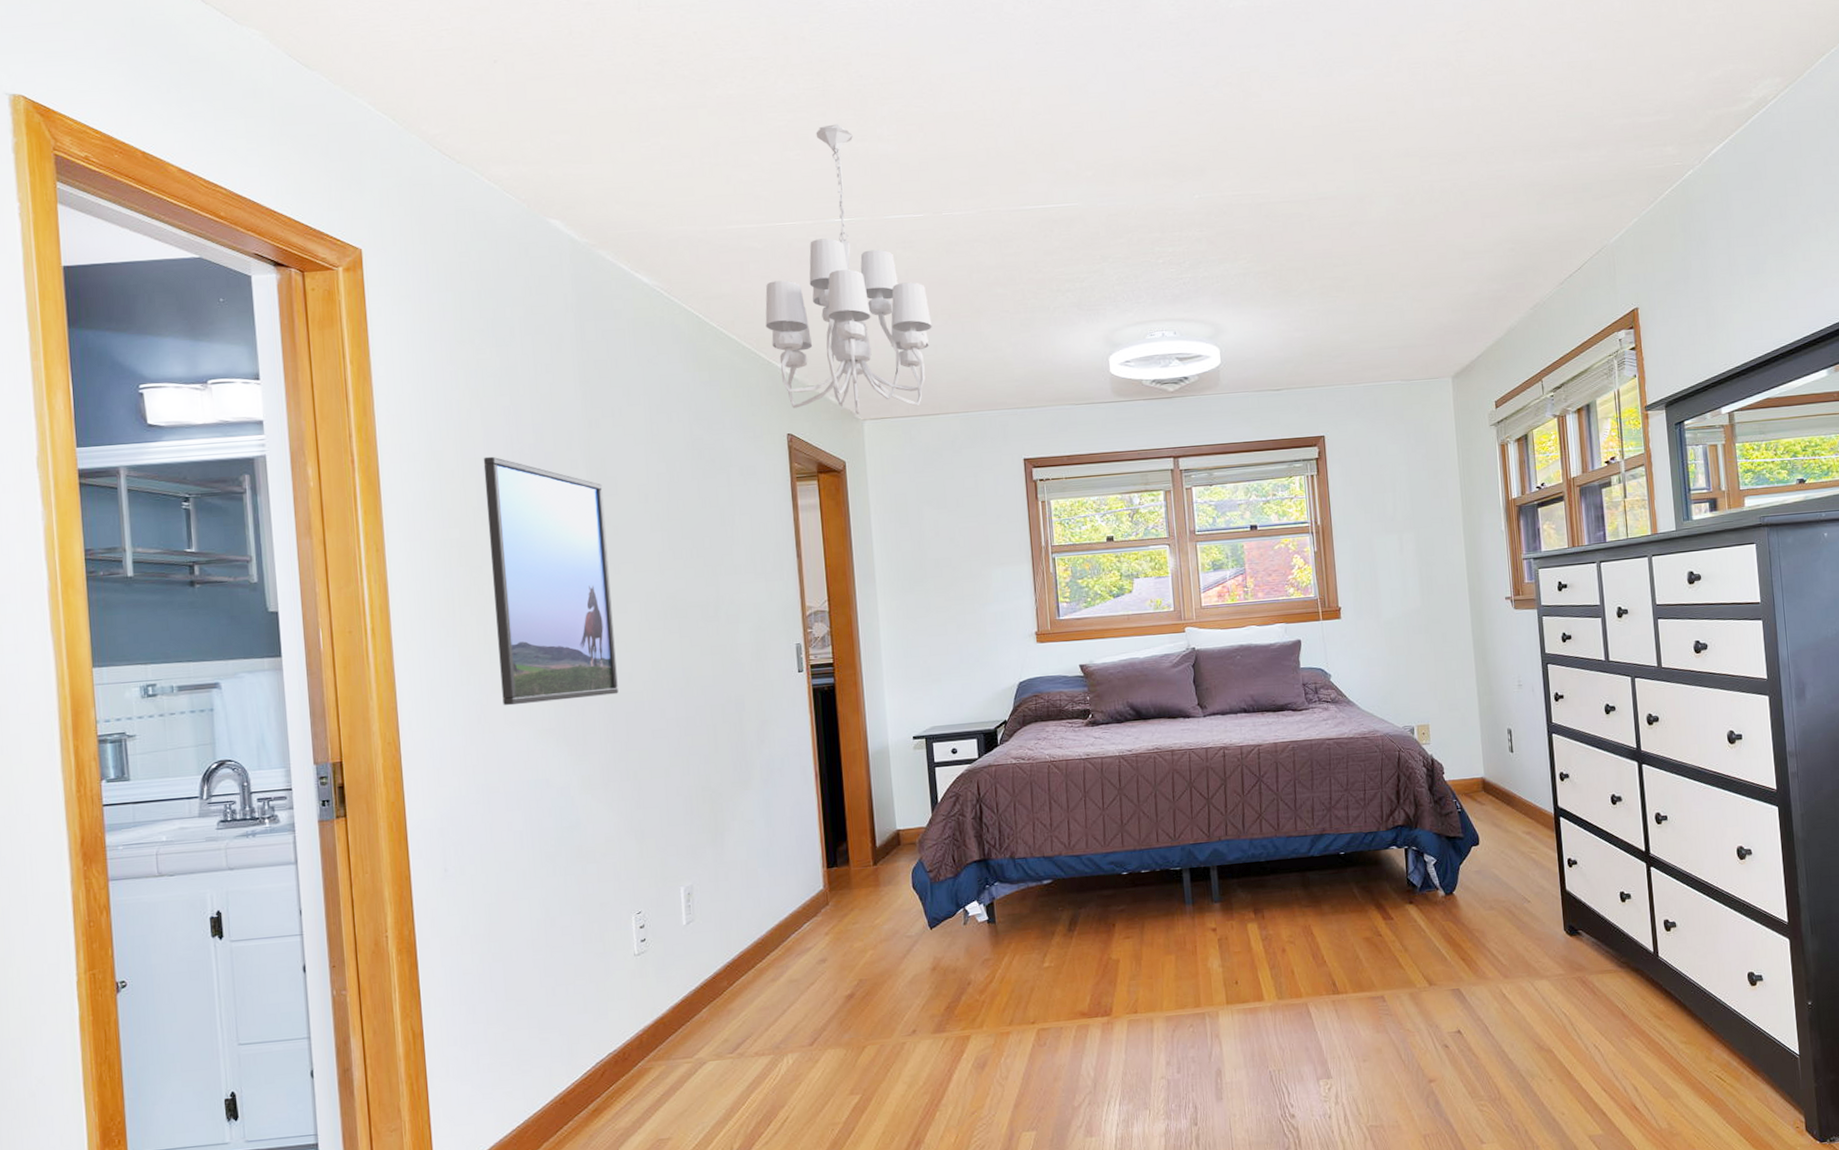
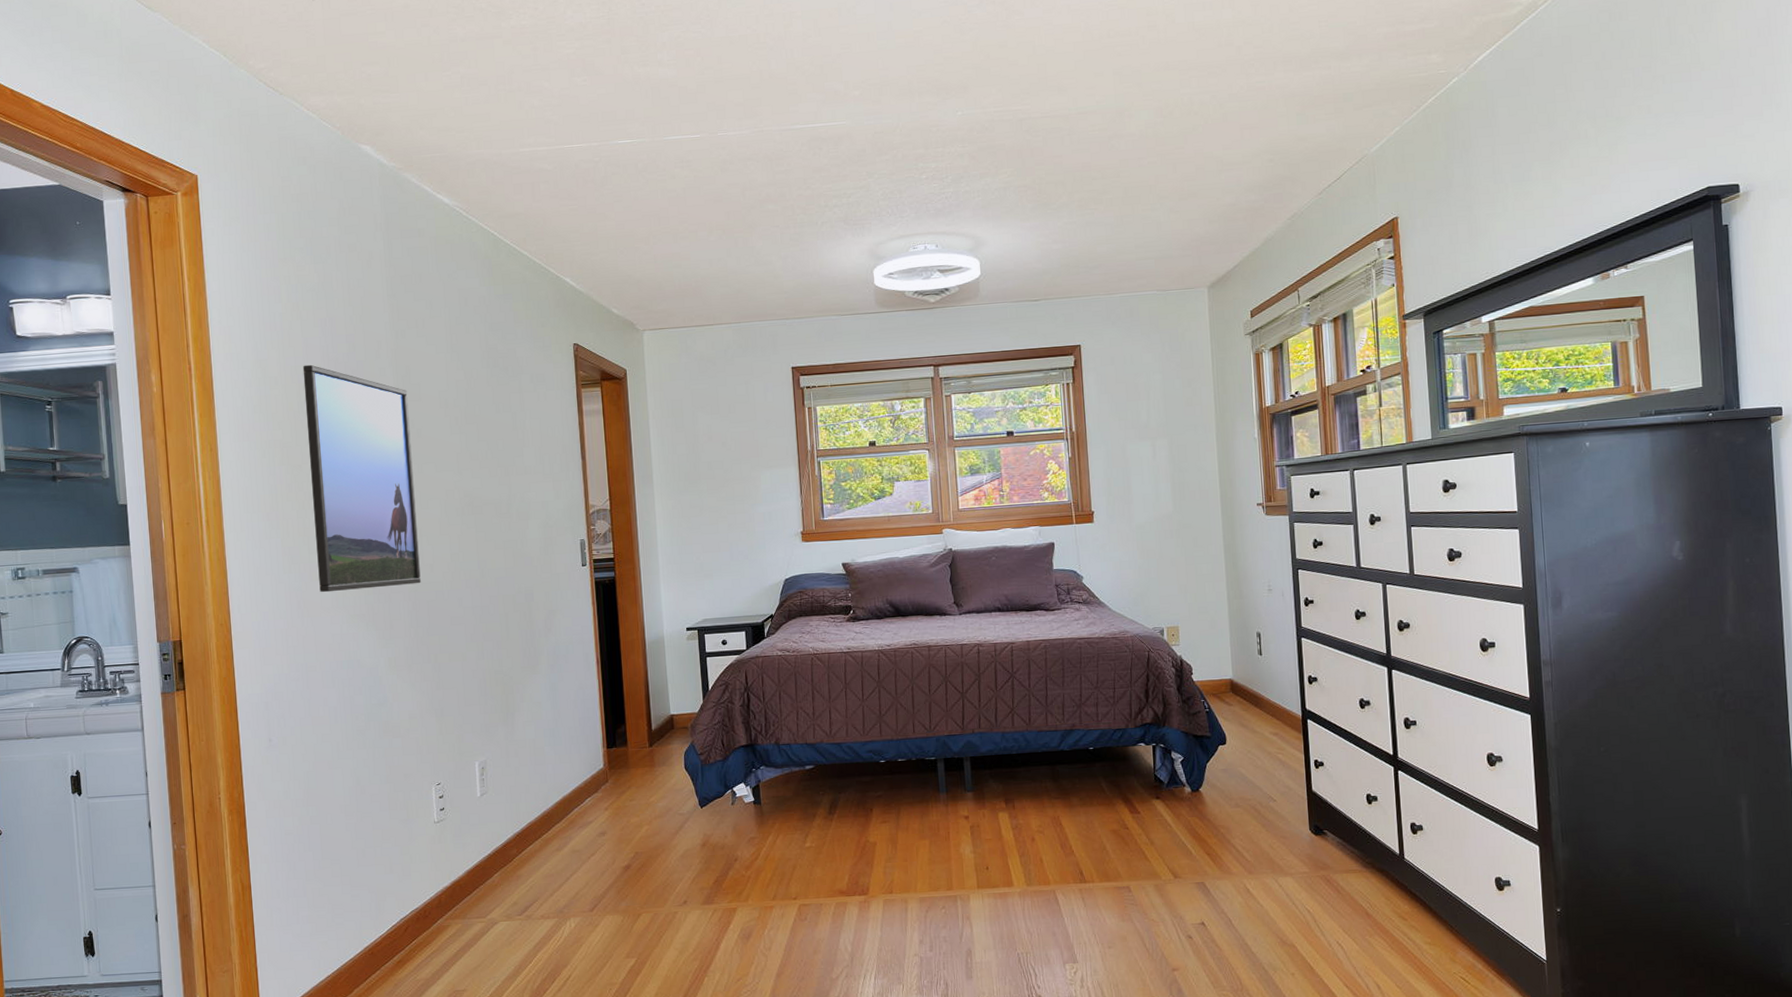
chandelier: present [765,124,932,415] -> none [554,50,707,326]

